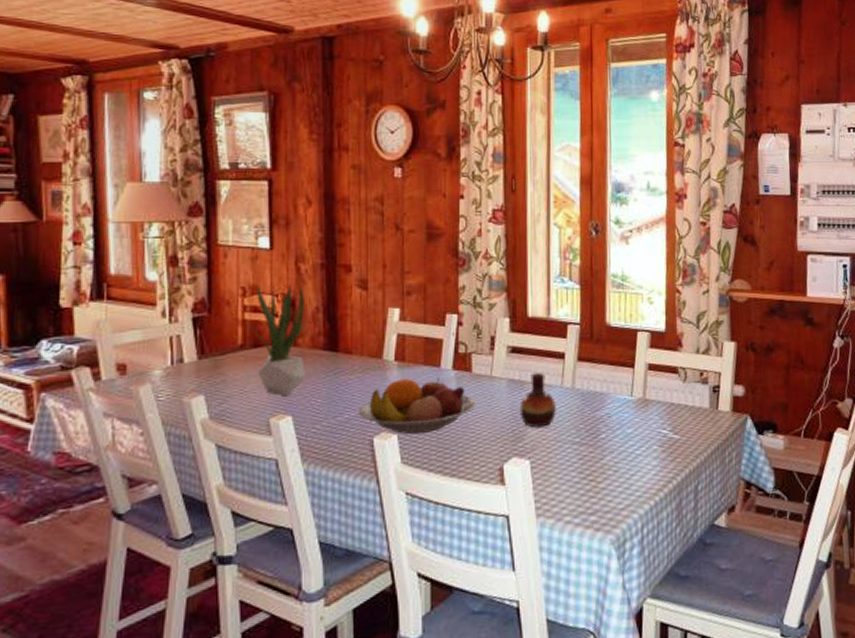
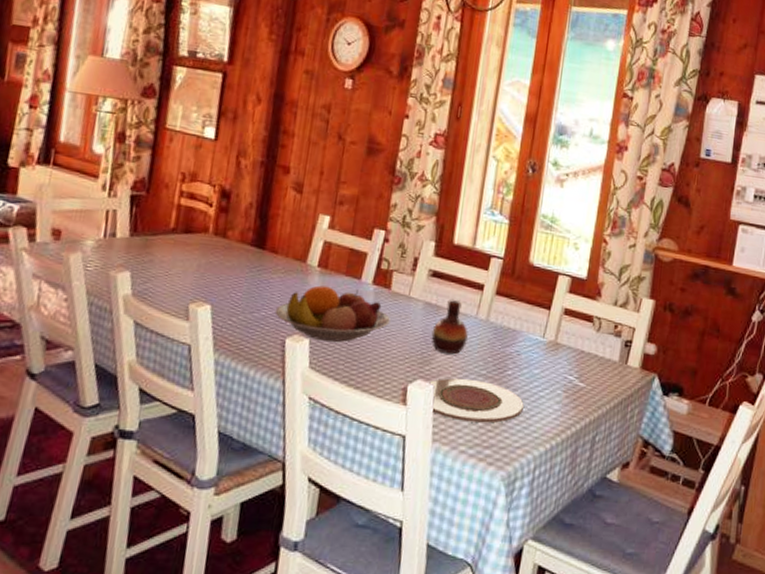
potted plant: present [250,284,307,397] -> none [184,172,241,286]
plate: none [525,449,622,492] -> present [429,378,524,424]

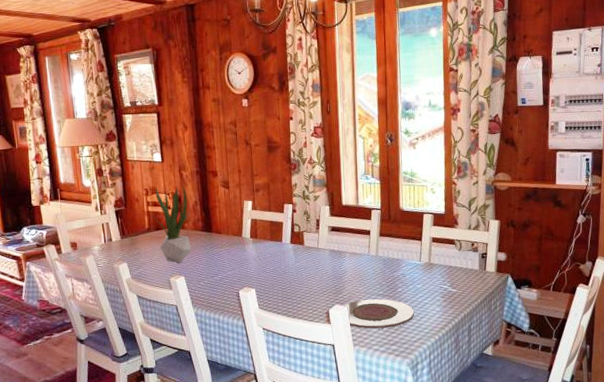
potted plant: none [184,172,241,286] -> present [152,185,192,263]
fruit bowl: present [274,285,390,342] -> none [227,249,308,289]
vase: present [431,299,468,355] -> none [339,244,365,284]

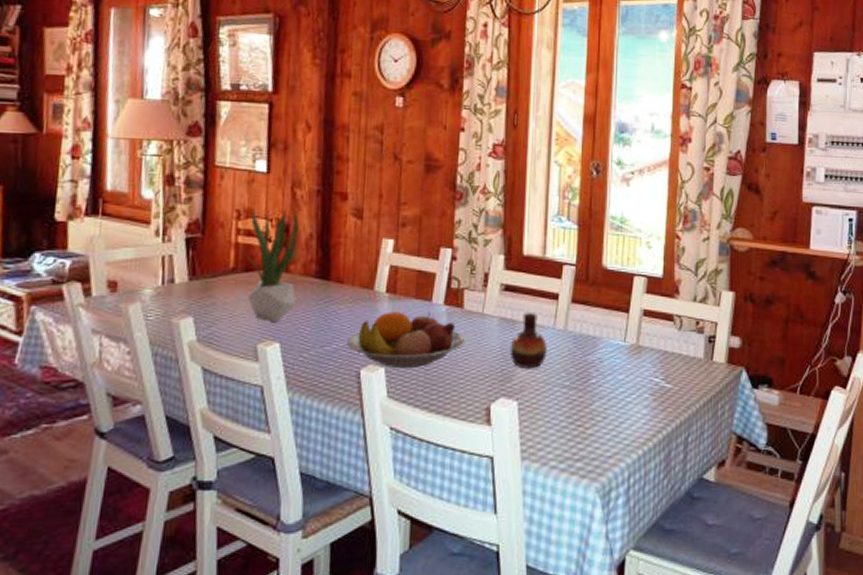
fruit bowl: none [227,249,308,289] -> present [346,311,466,368]
vase: none [339,244,365,284] -> present [509,311,547,369]
plate: present [344,299,414,329] -> none [512,393,611,436]

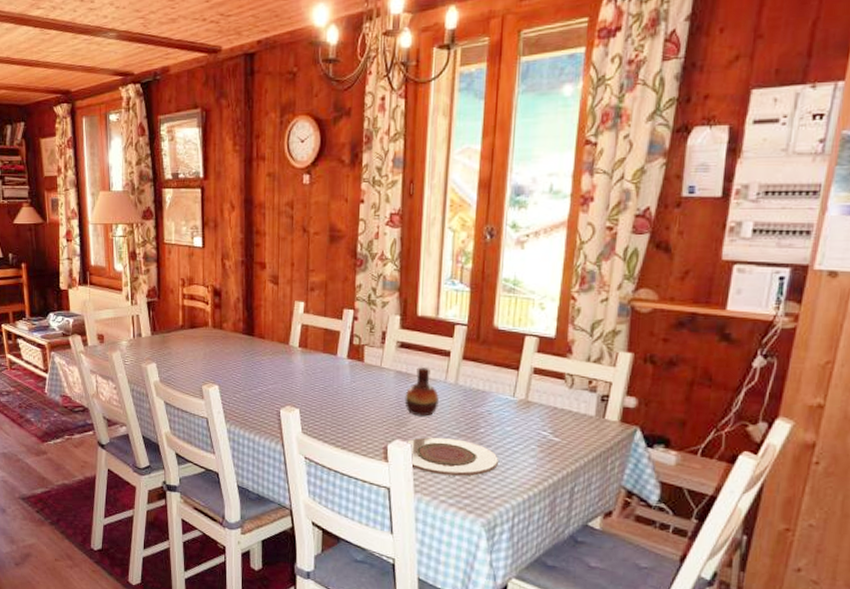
potted plant: present [242,208,300,323] -> none [188,277,230,370]
fruit bowl: present [346,311,466,368] -> none [268,363,366,410]
plate: none [512,393,611,436] -> present [407,437,498,477]

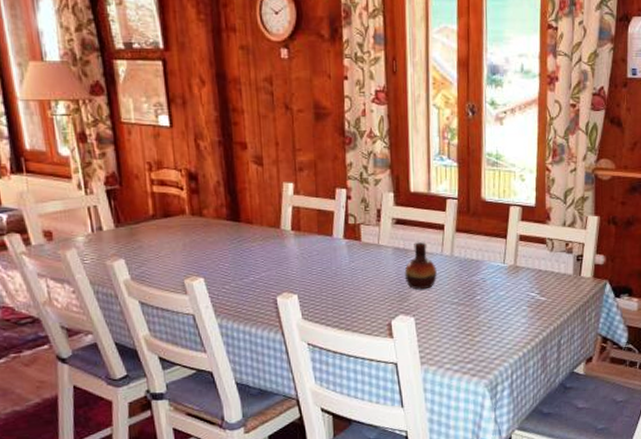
plate: present [407,437,498,477] -> none [410,308,495,344]

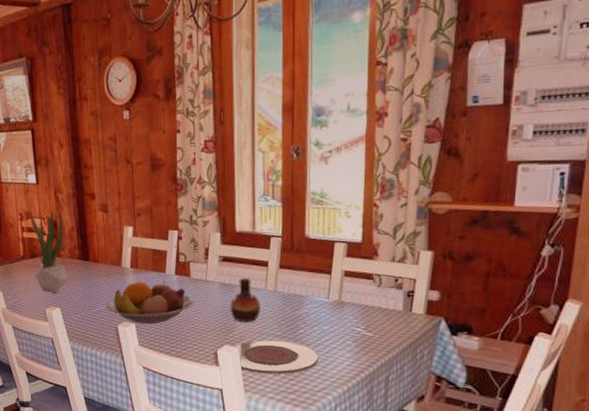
potted plant: none [158,160,214,261] -> present [27,209,68,294]
fruit bowl: none [261,245,366,294] -> present [106,281,194,324]
plate: none [410,308,495,344] -> present [234,341,318,374]

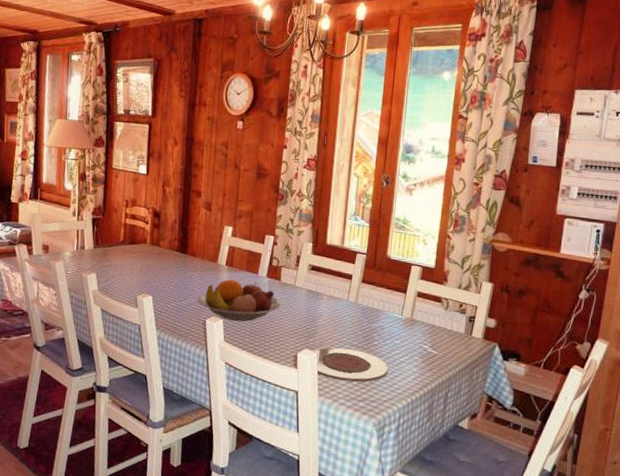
potted plant: present [27,209,68,294] -> none [129,199,168,282]
vase: present [230,277,261,322] -> none [313,287,342,330]

